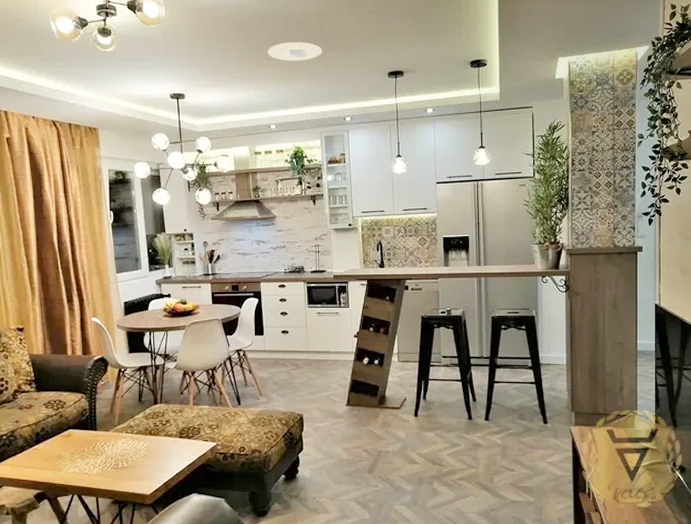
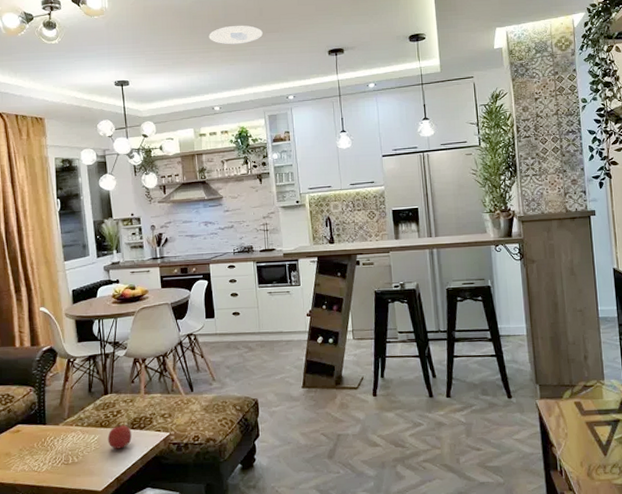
fruit: none [156,433,180,456] -> present [107,424,132,449]

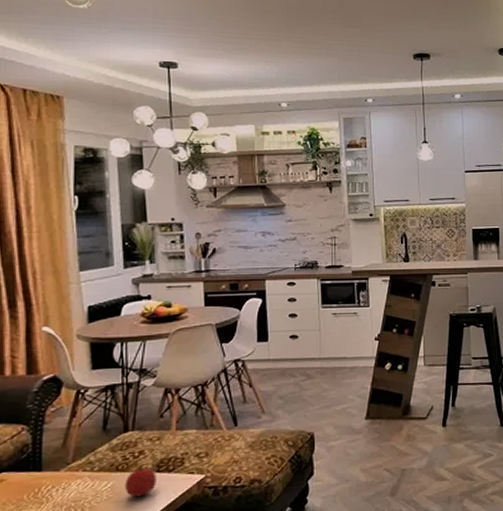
recessed light: present [209,25,263,45] -> none [279,14,342,36]

